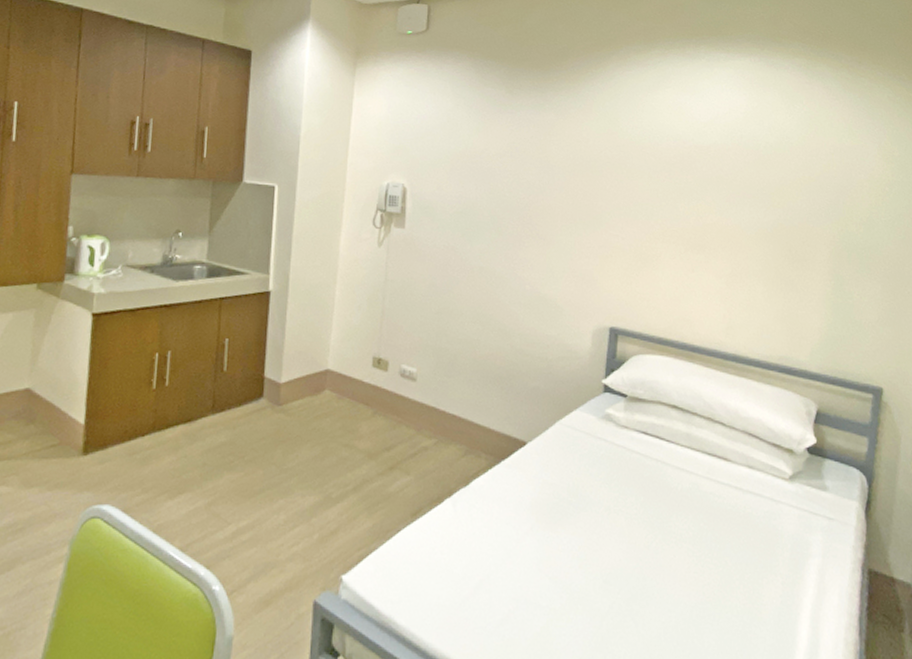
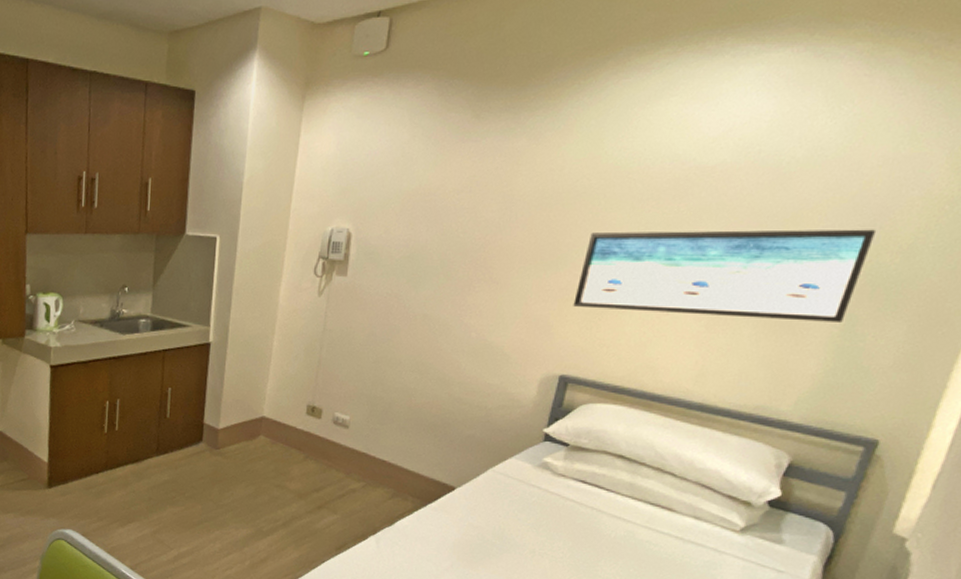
wall art: none [613,197,841,282] -> present [573,229,877,322]

